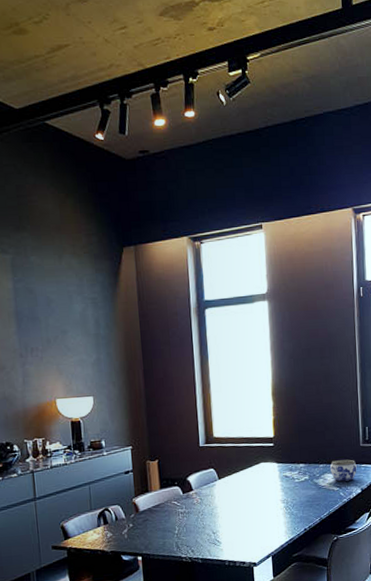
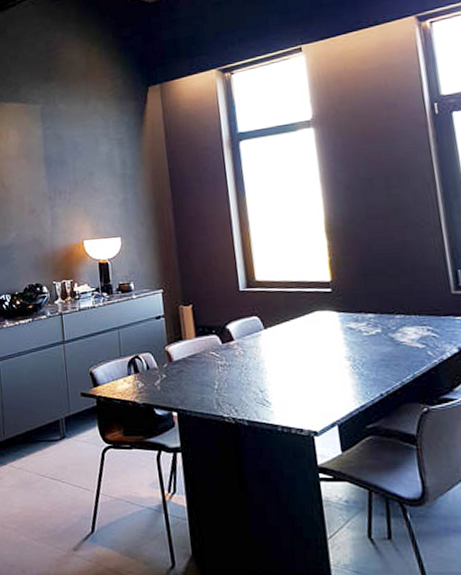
jar: present [330,459,357,482] -> none [410,310,450,338]

